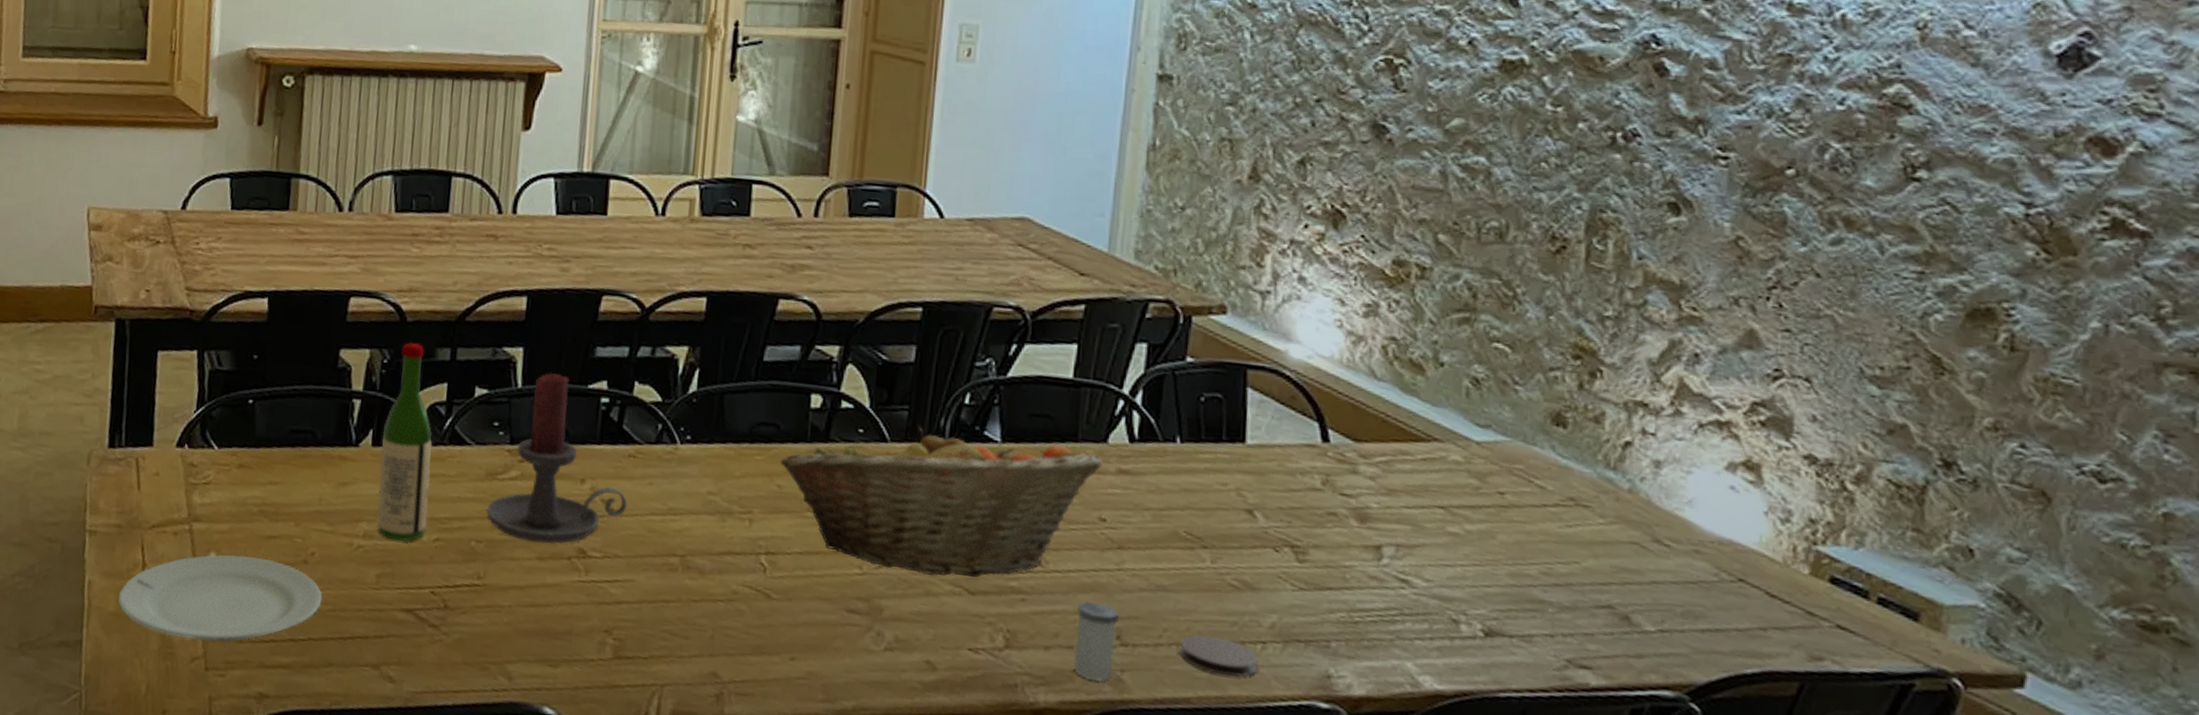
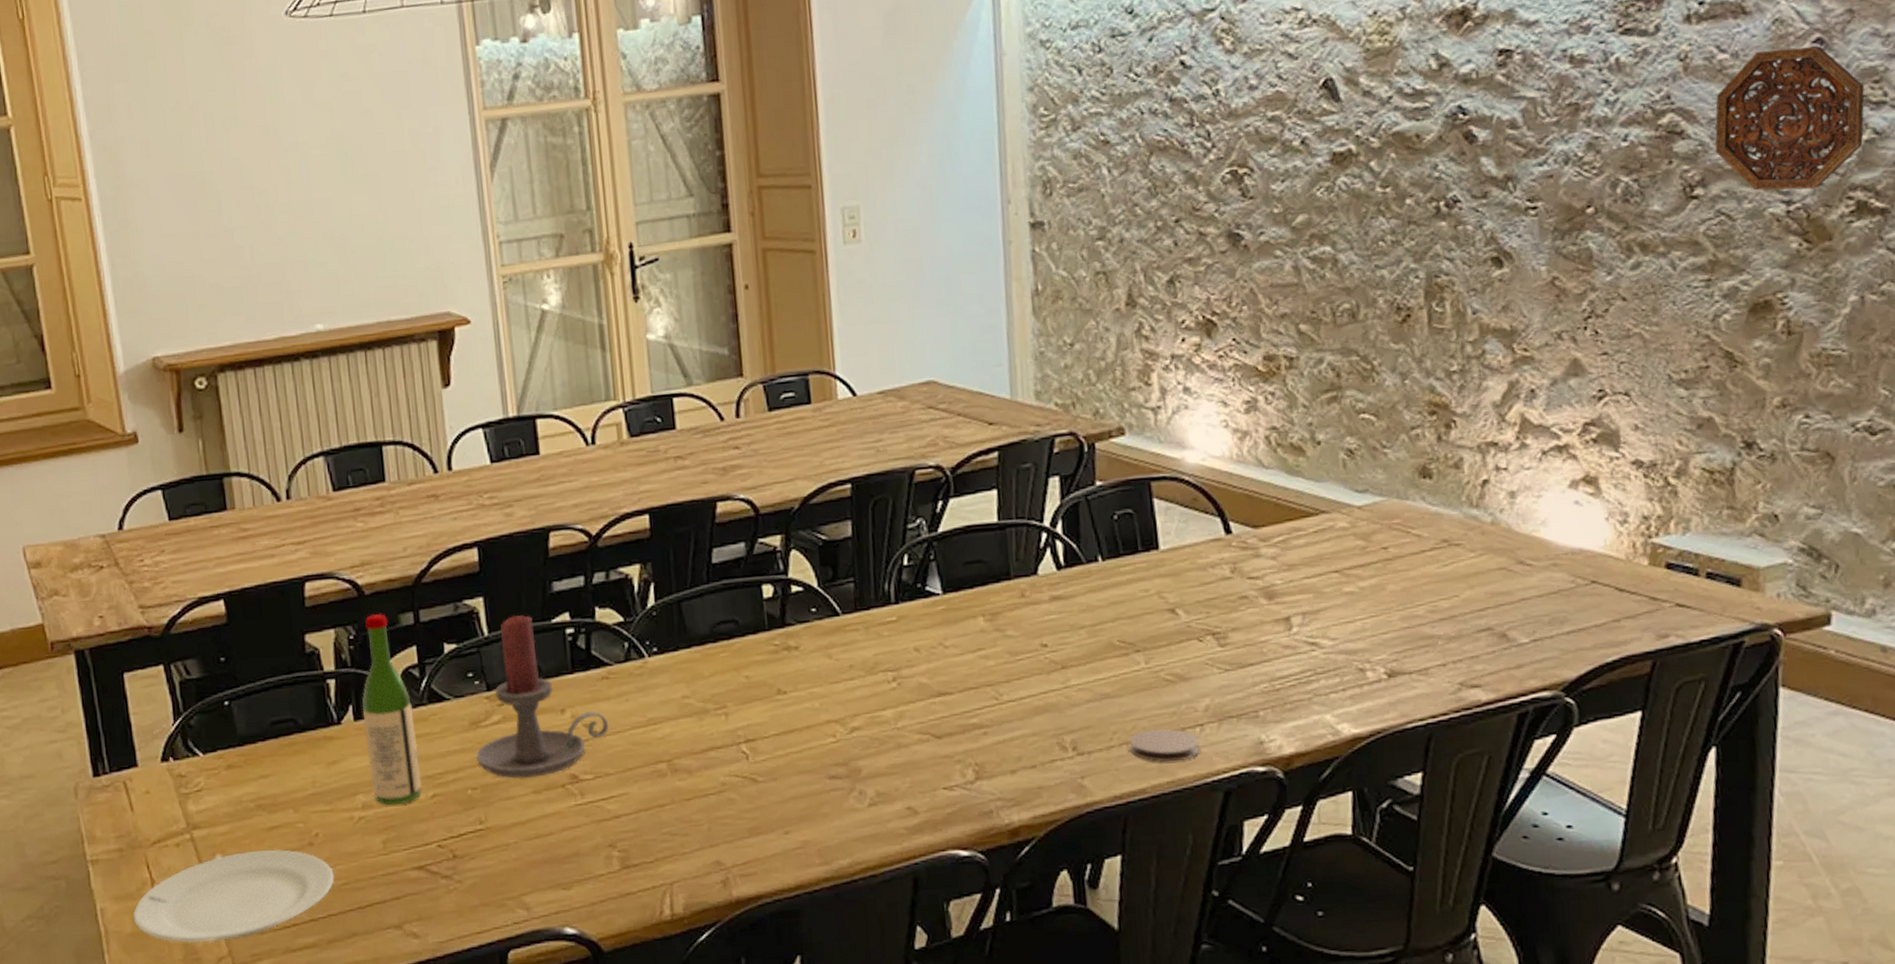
fruit basket: present [780,425,1104,577] -> none [744,585,1037,731]
salt shaker: present [1073,600,1119,682] -> none [1034,721,1074,793]
decorative platter: none [1947,34,2137,196] -> present [1714,46,1865,191]

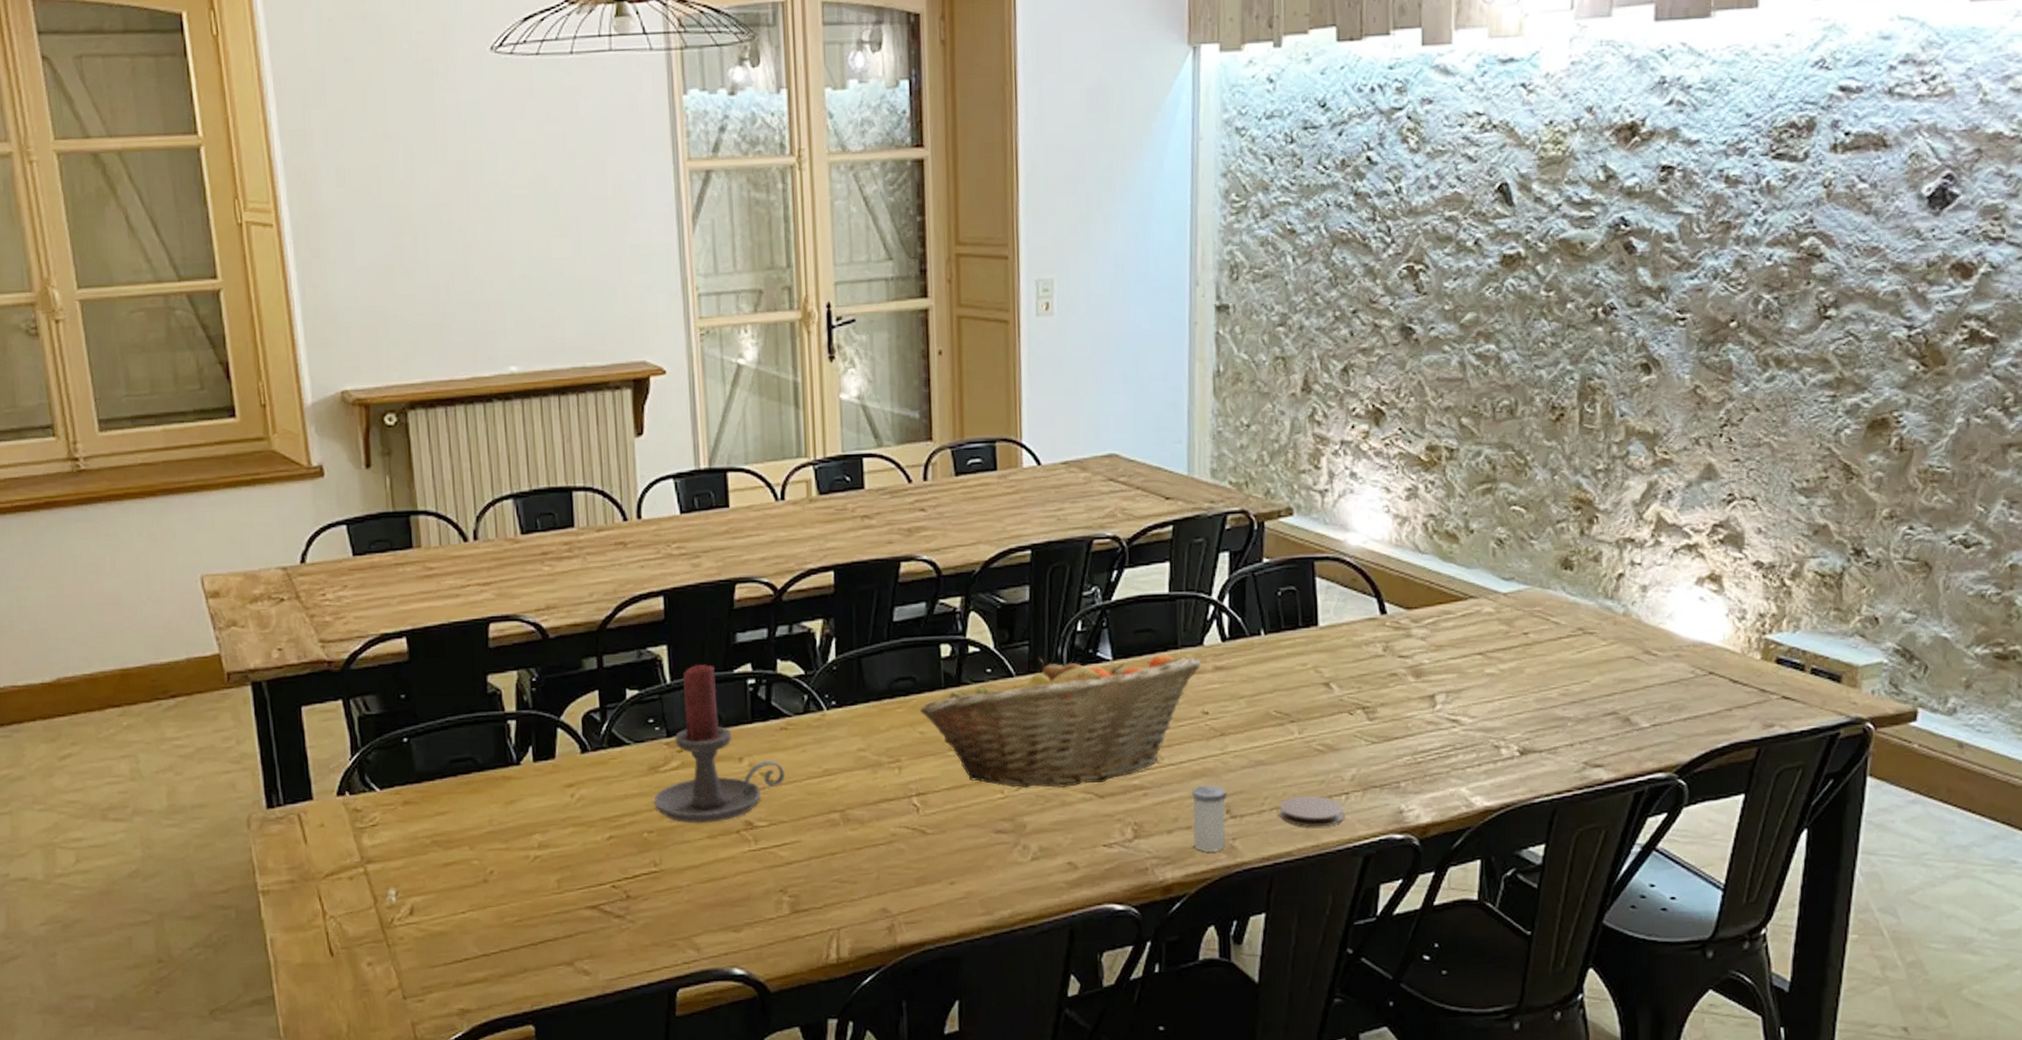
plate: present [133,850,335,944] -> none [303,886,508,975]
wine bottle: present [362,613,422,806] -> none [542,656,599,846]
fruit basket: none [744,585,1037,731] -> present [920,654,1202,789]
salt shaker: none [1034,721,1074,793] -> present [1192,785,1227,853]
decorative platter: present [1714,46,1865,191] -> none [1849,182,1986,317]

